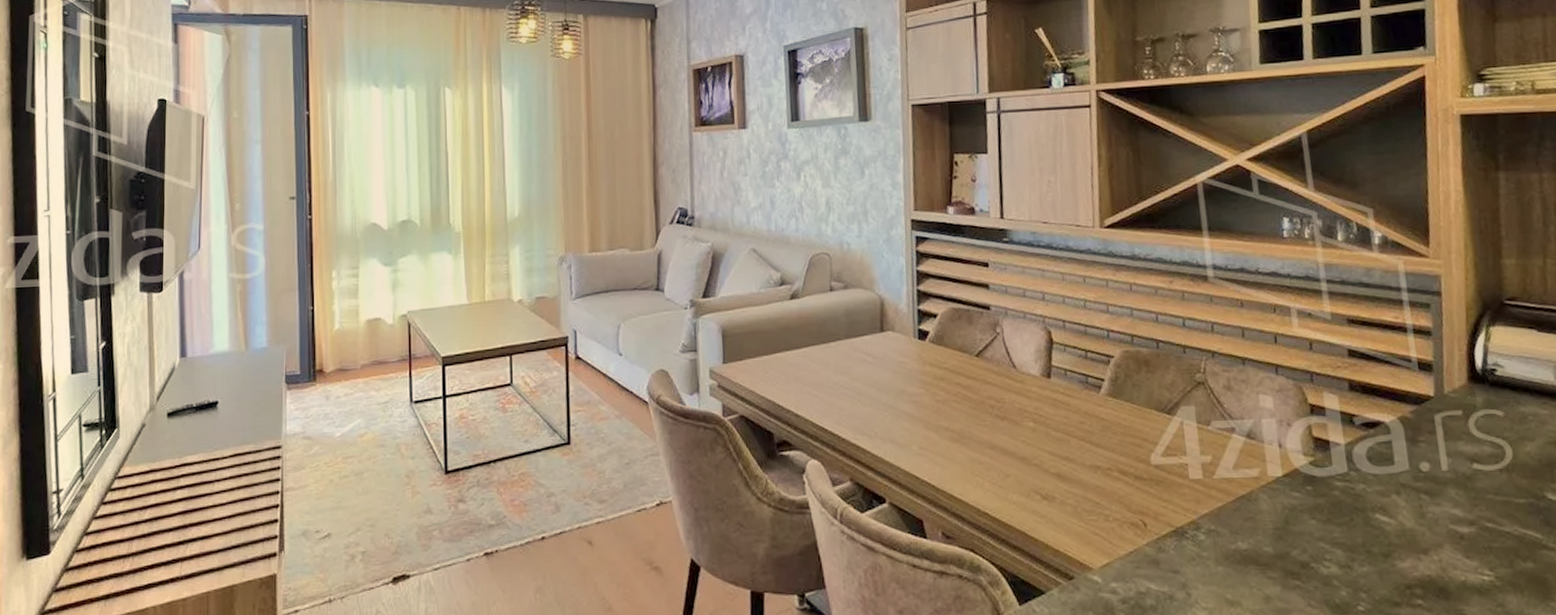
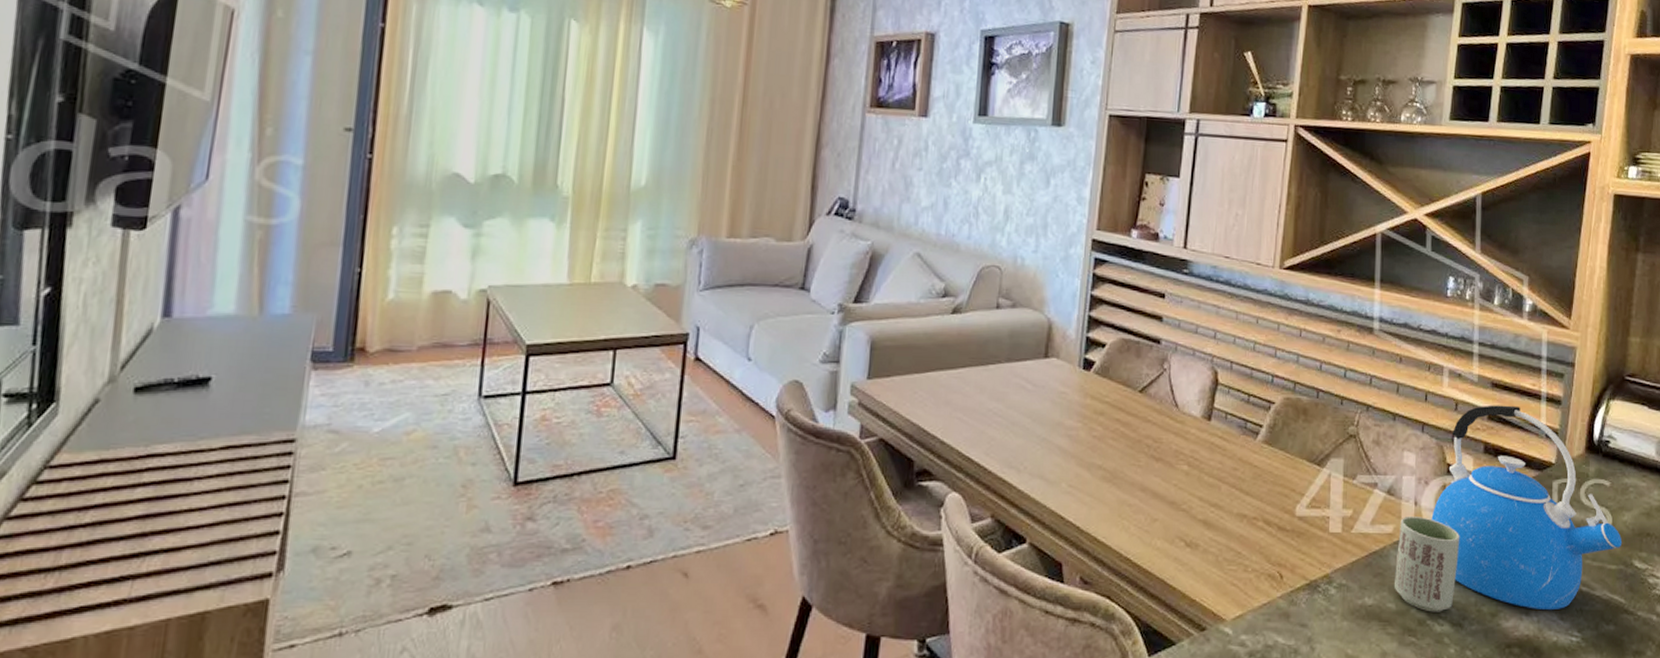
cup: none [1265,459,1338,555] -> present [1395,517,1460,612]
kettle: none [1299,340,1528,549] -> present [1431,405,1621,611]

